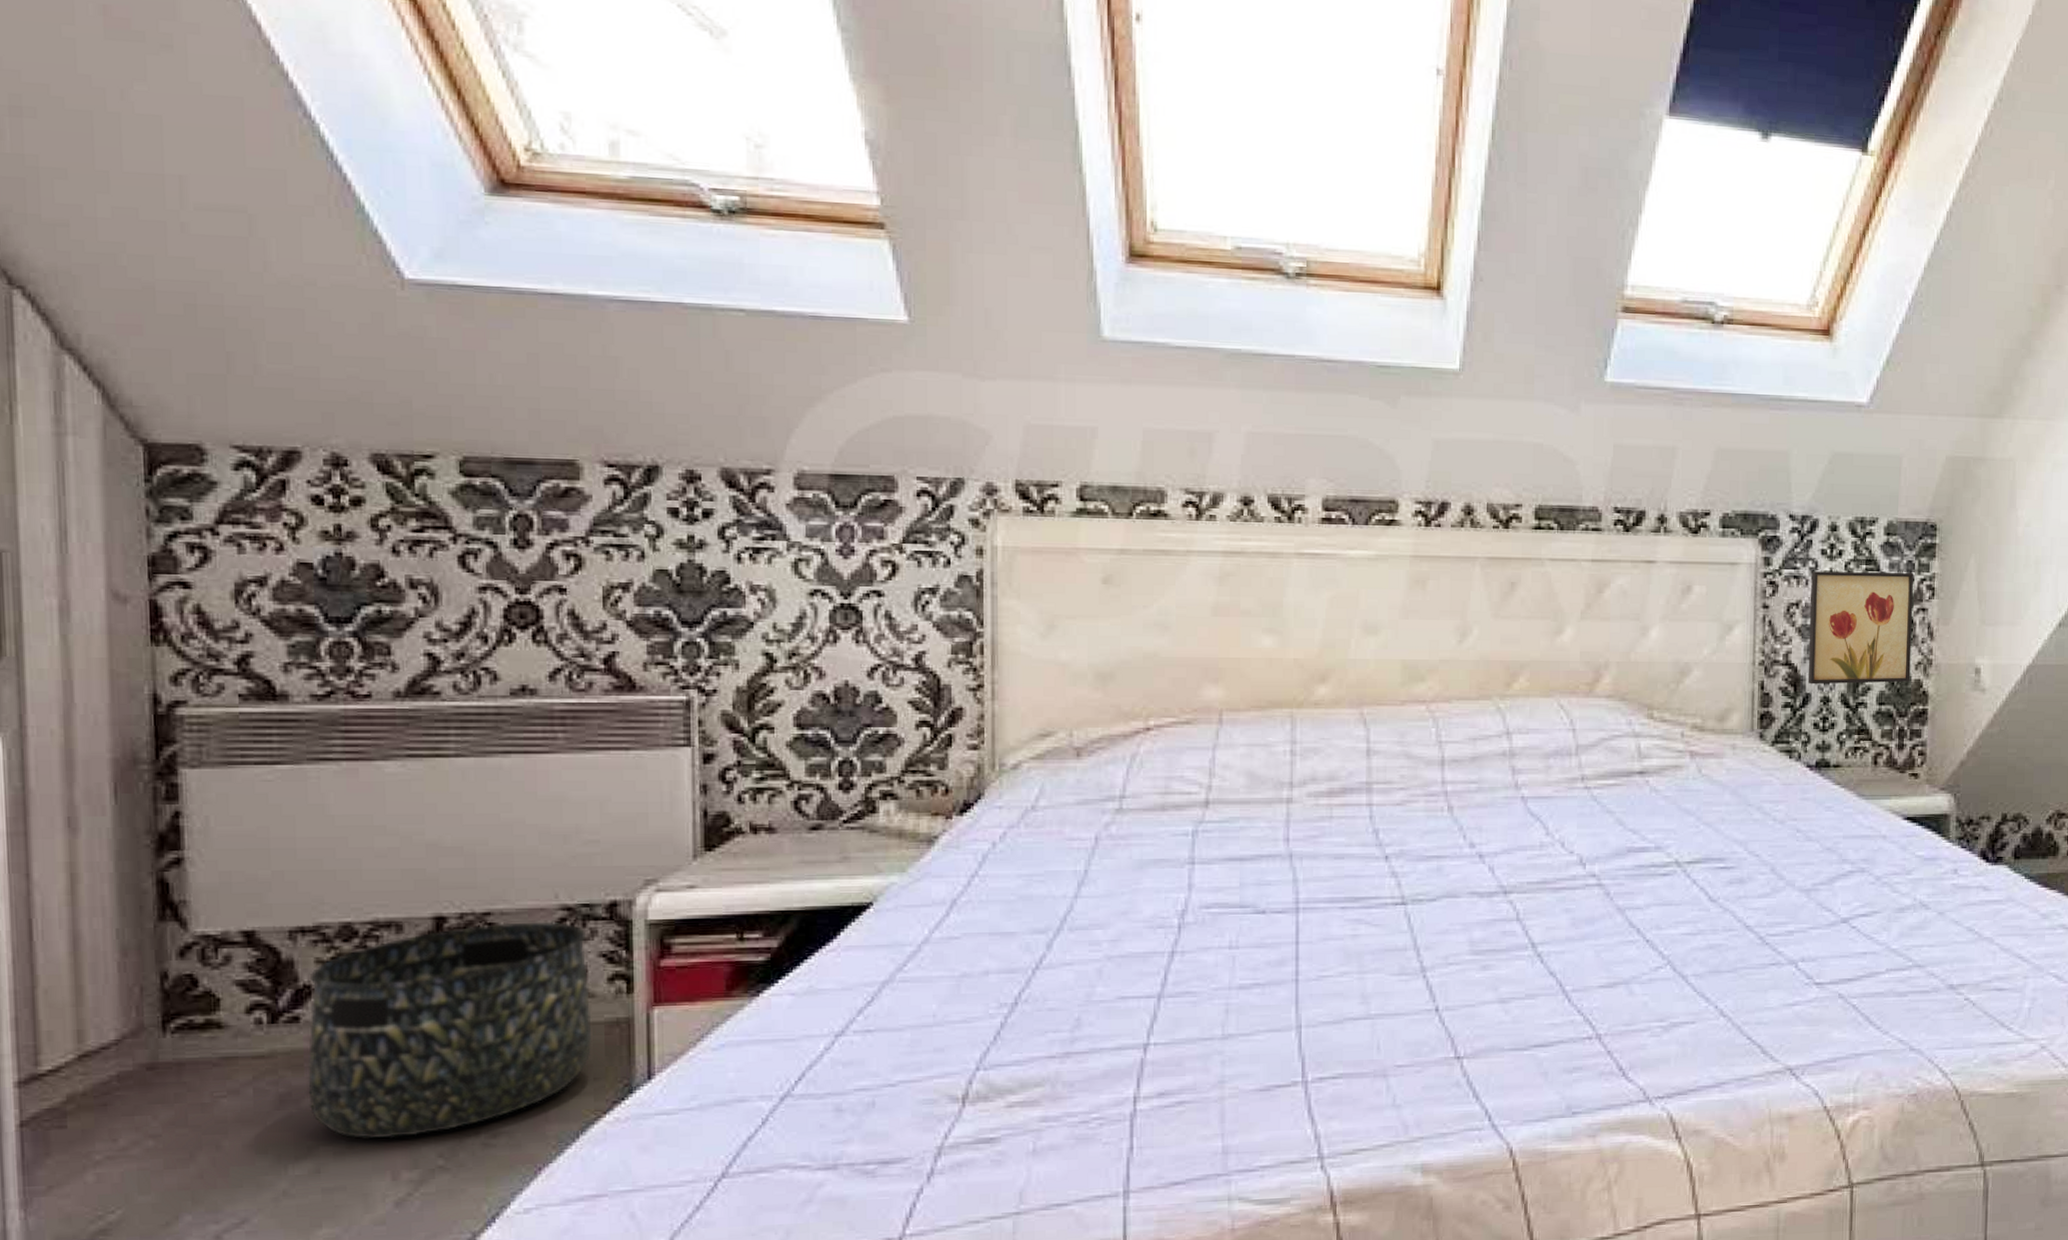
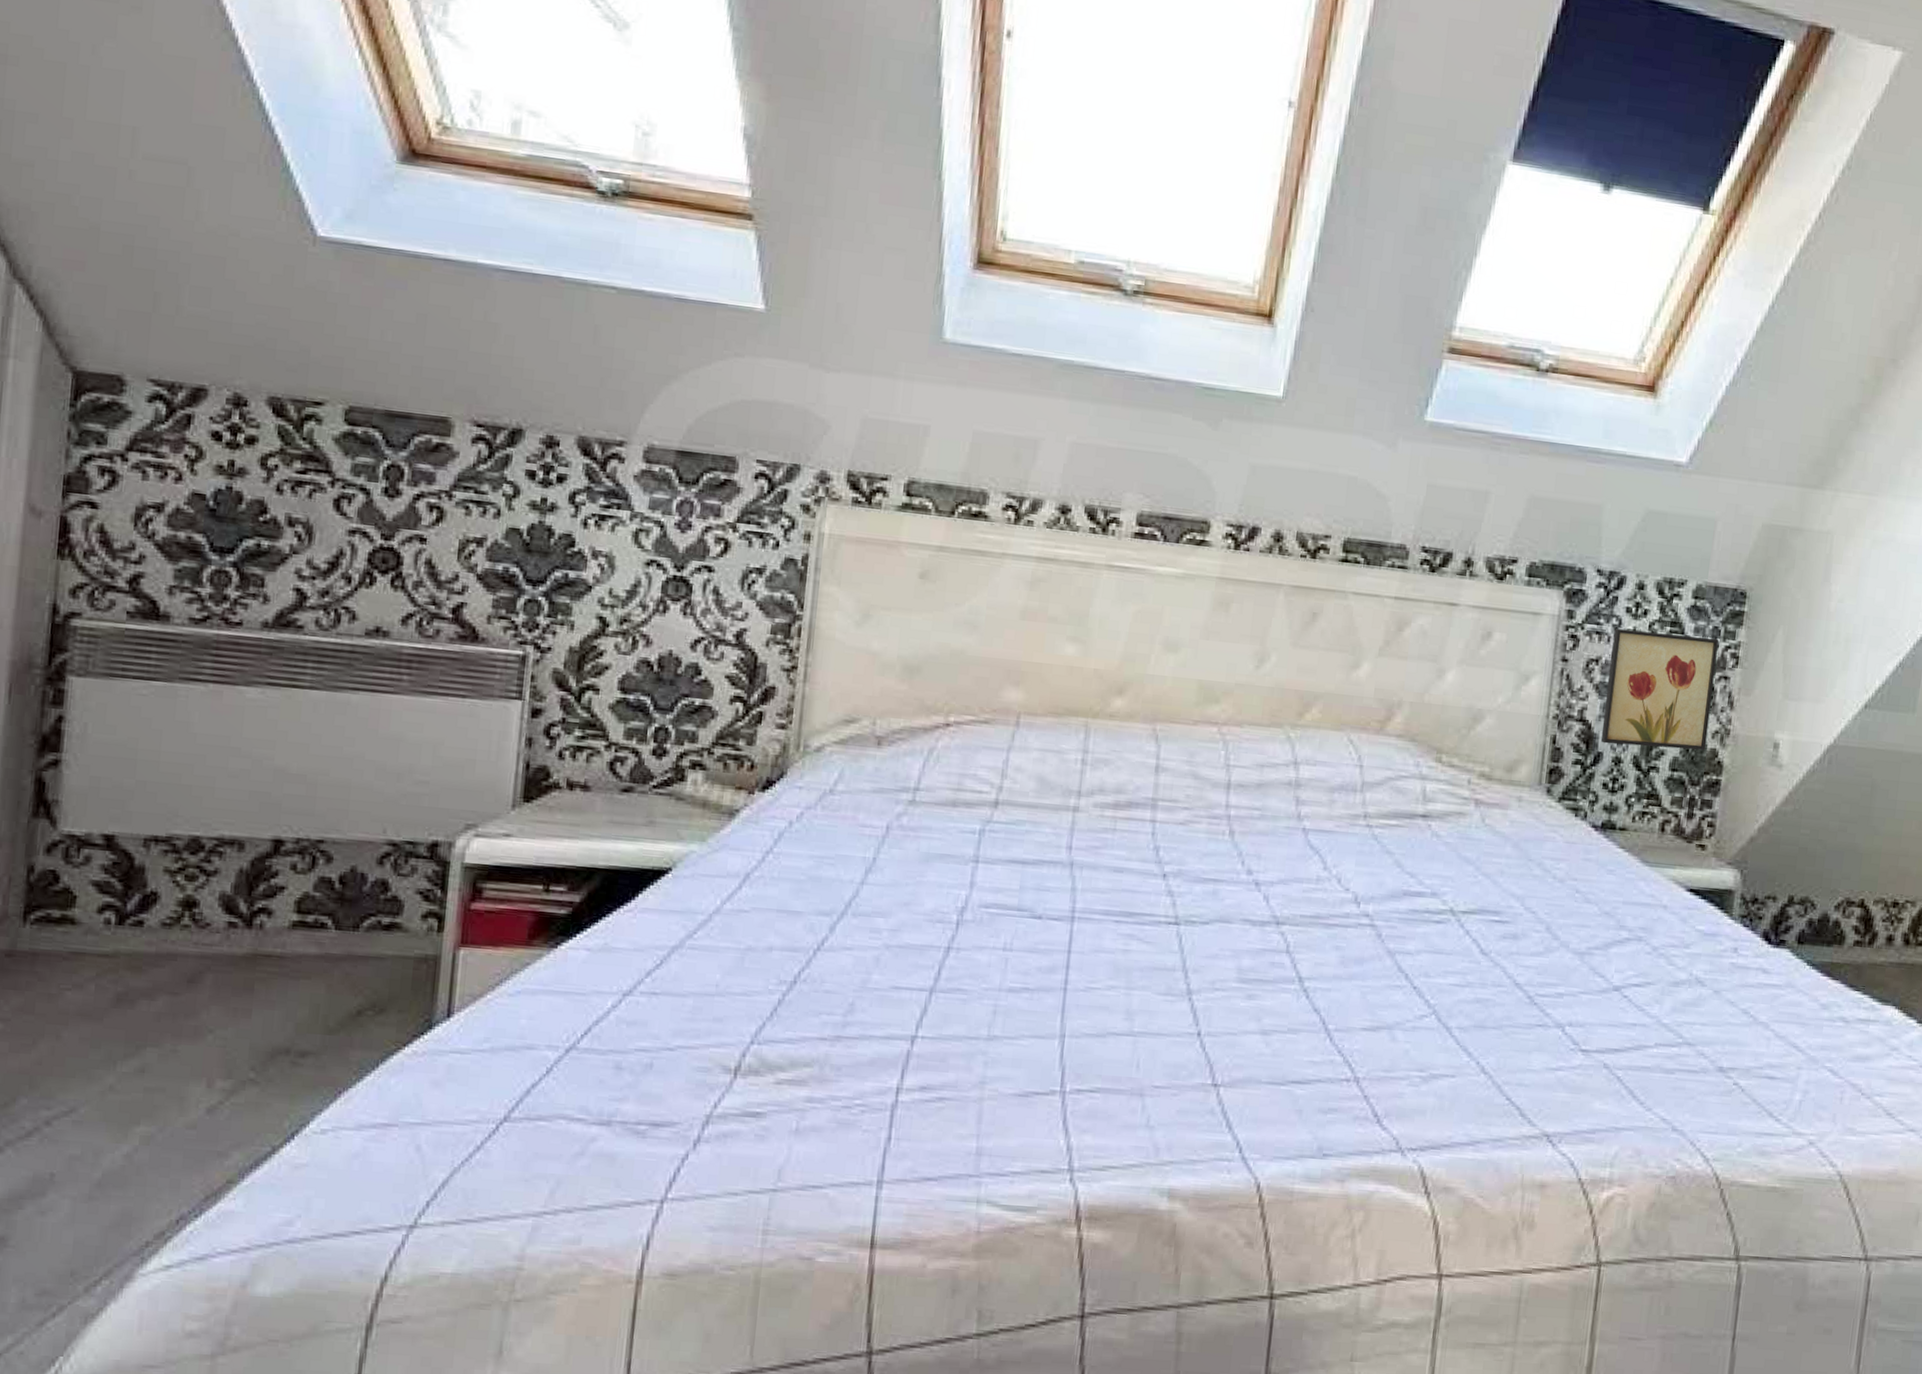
basket: present [307,921,593,1139] -> none [142,851,408,1047]

